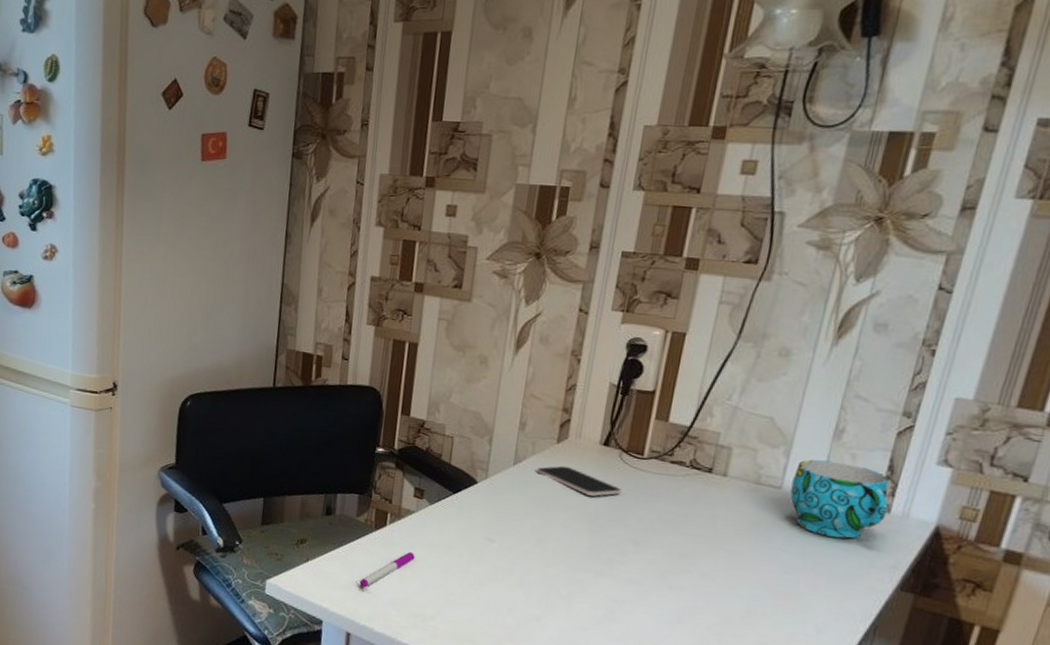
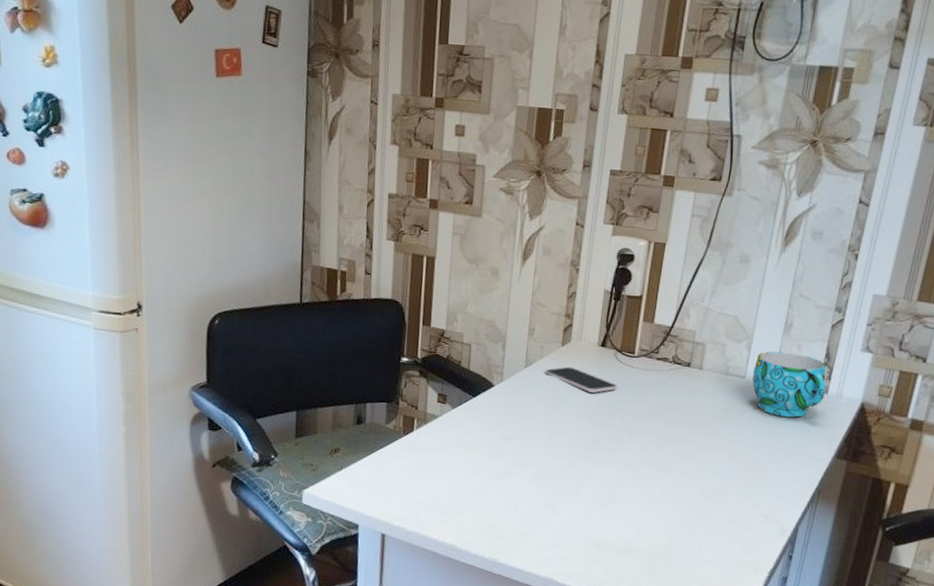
pen: present [359,552,415,588] -> none [391,454,441,491]

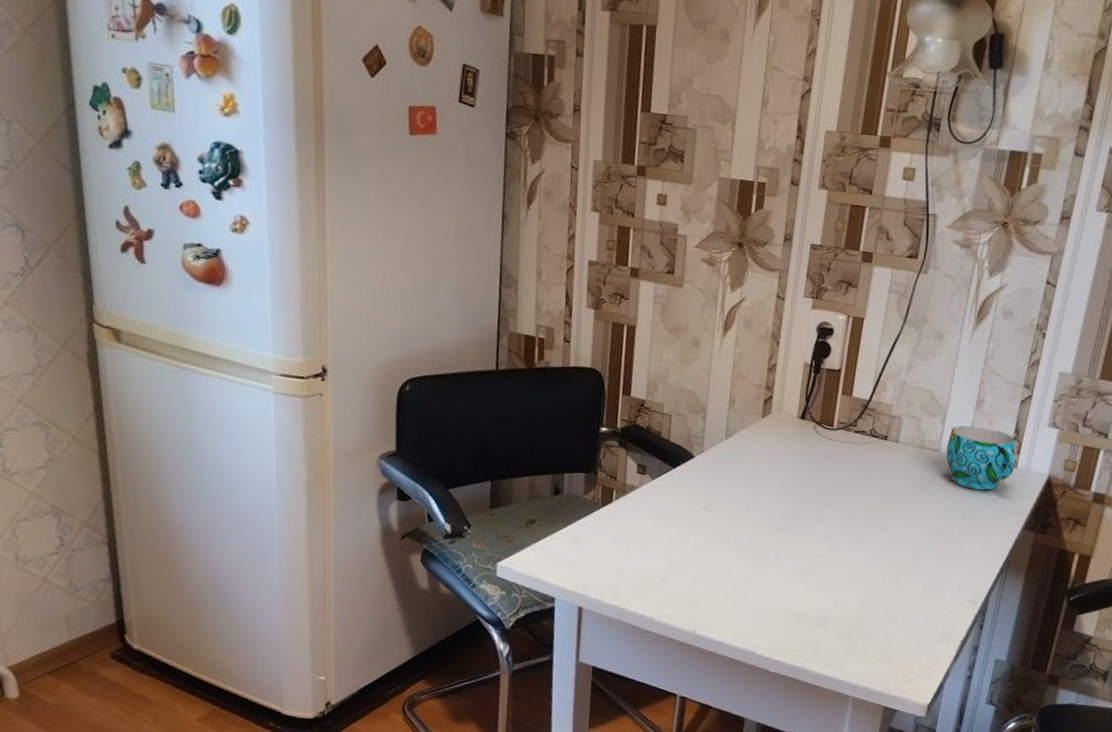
smartphone: present [545,366,618,393] -> none [745,438,817,465]

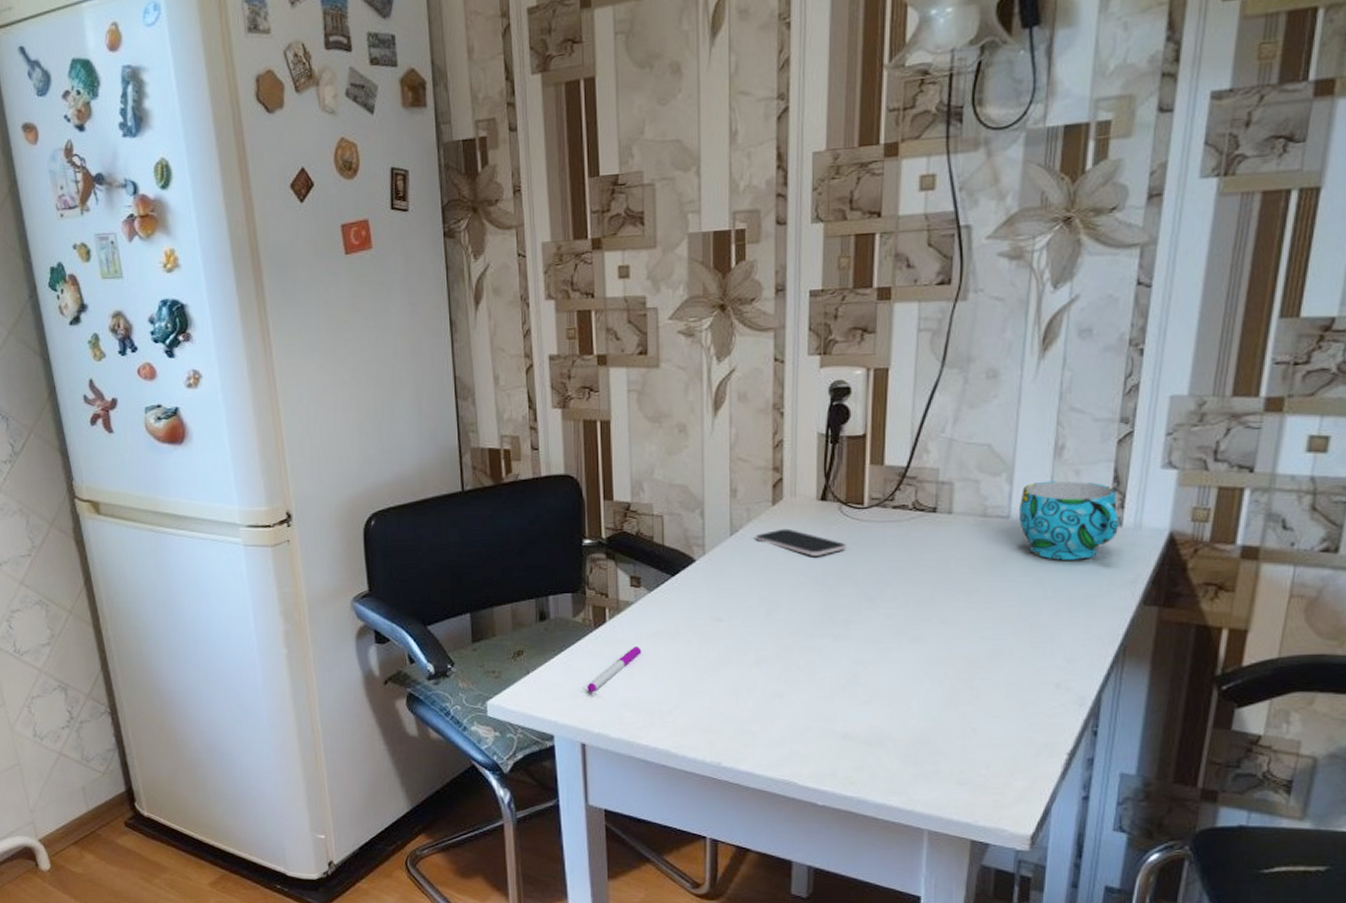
pen: none [589,525,640,563] -> present [587,647,642,693]
smartphone: none [745,438,817,465] -> present [755,528,847,556]

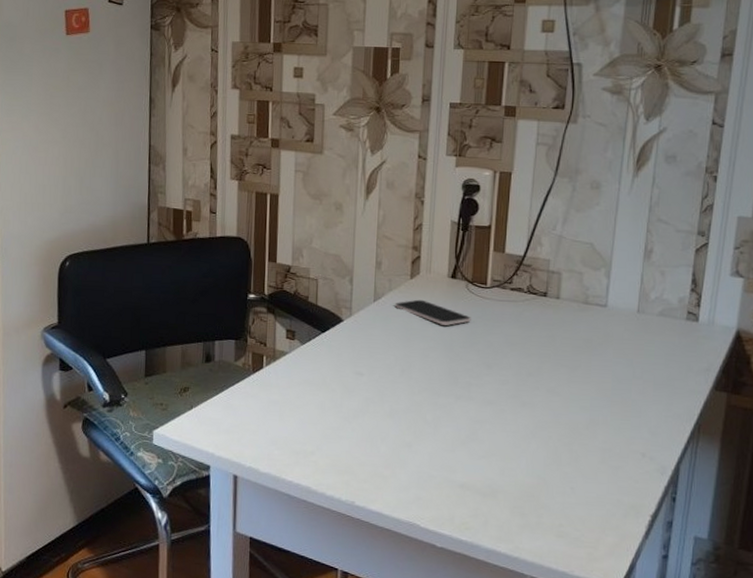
pen: present [587,647,642,693] -> none [242,392,292,430]
cup: present [1019,480,1119,560] -> none [614,278,696,347]

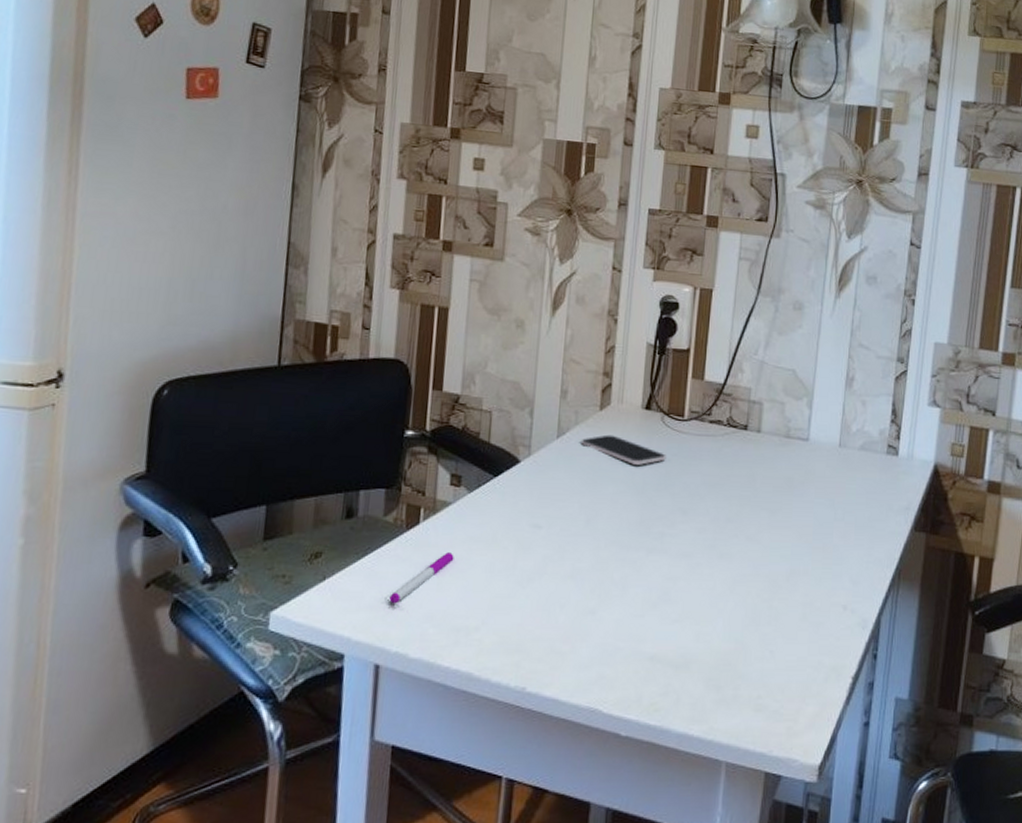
pen: none [242,392,292,430] -> present [389,552,454,604]

